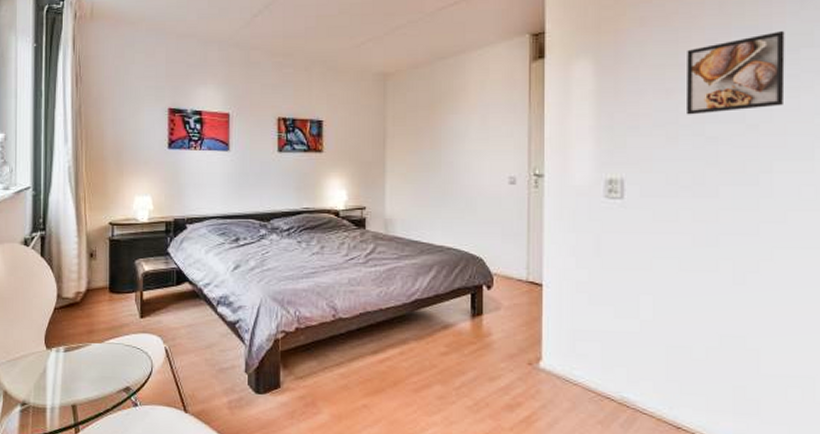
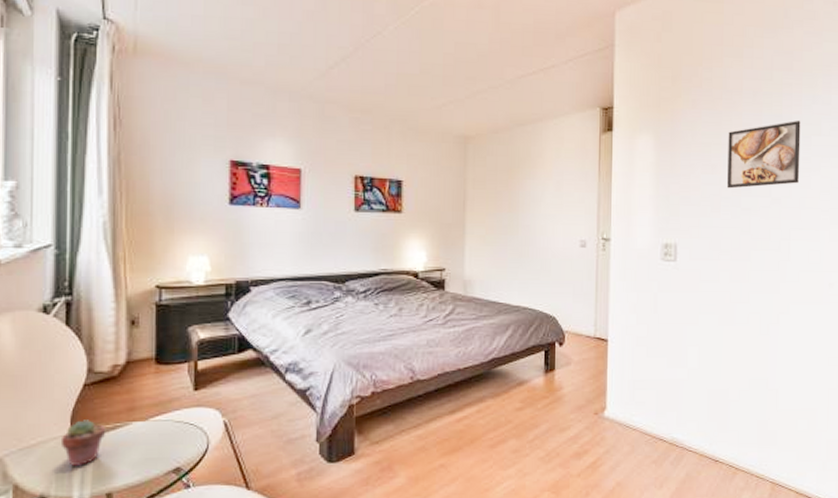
potted succulent: none [37,339,72,380] -> present [60,420,106,467]

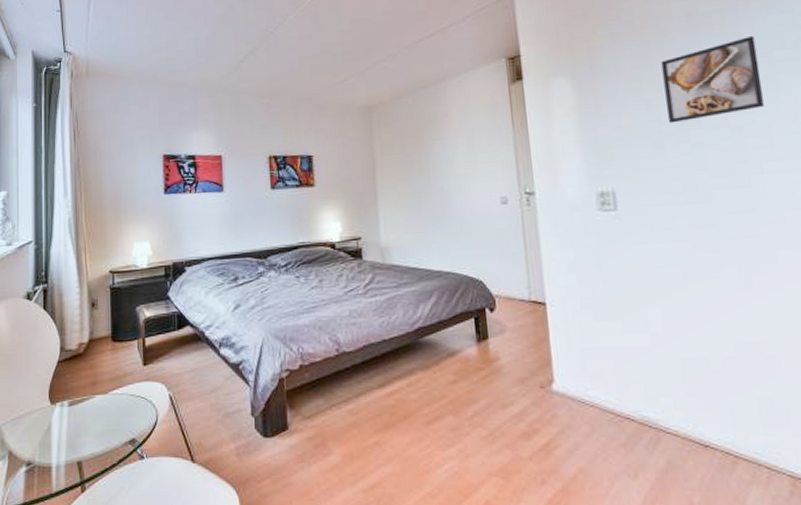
potted succulent: present [60,420,106,467] -> none [42,393,76,436]

